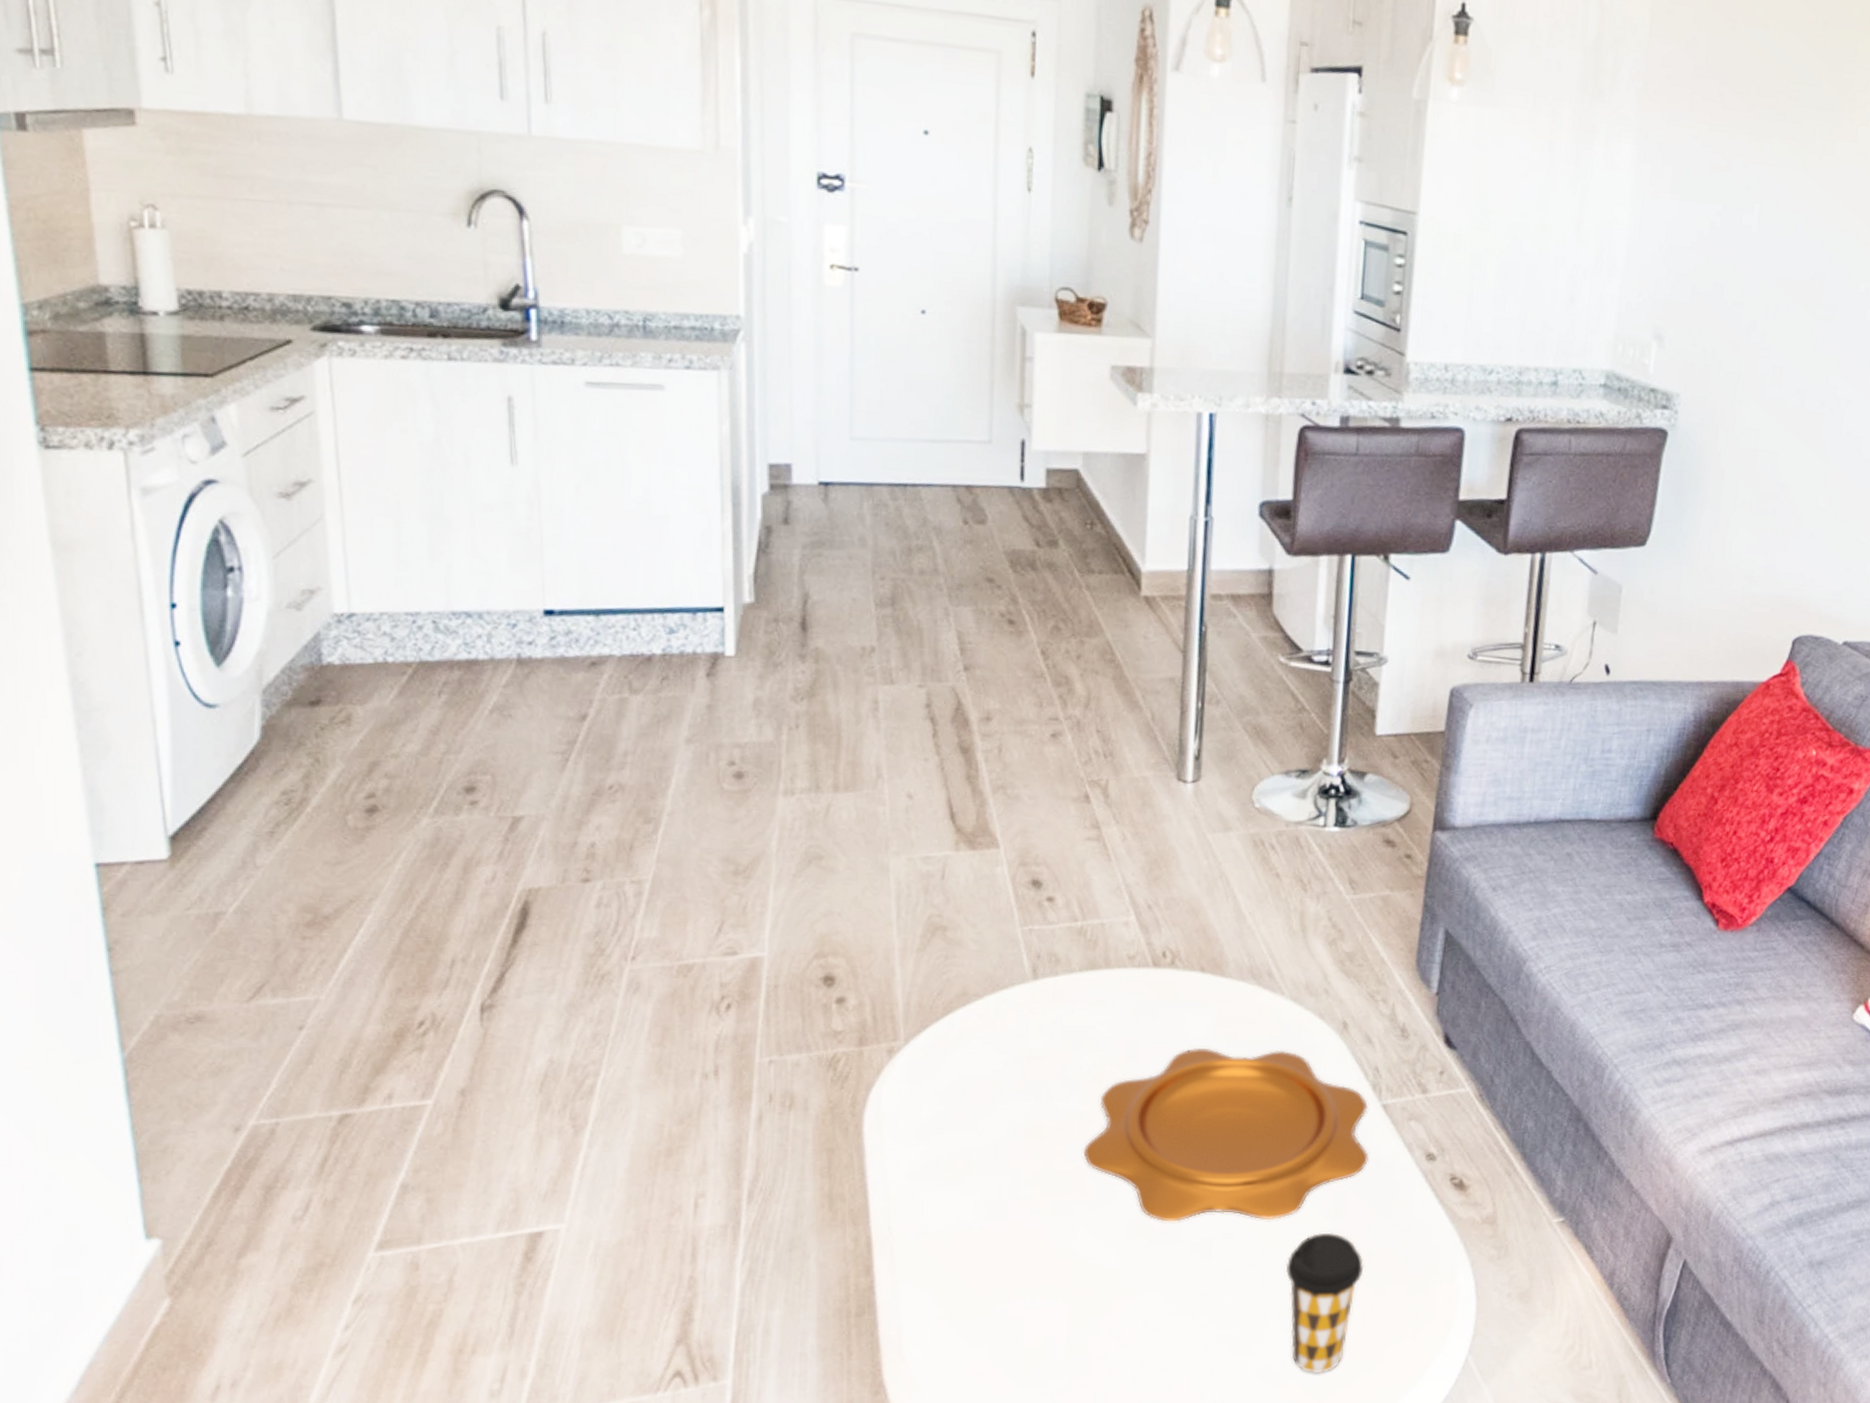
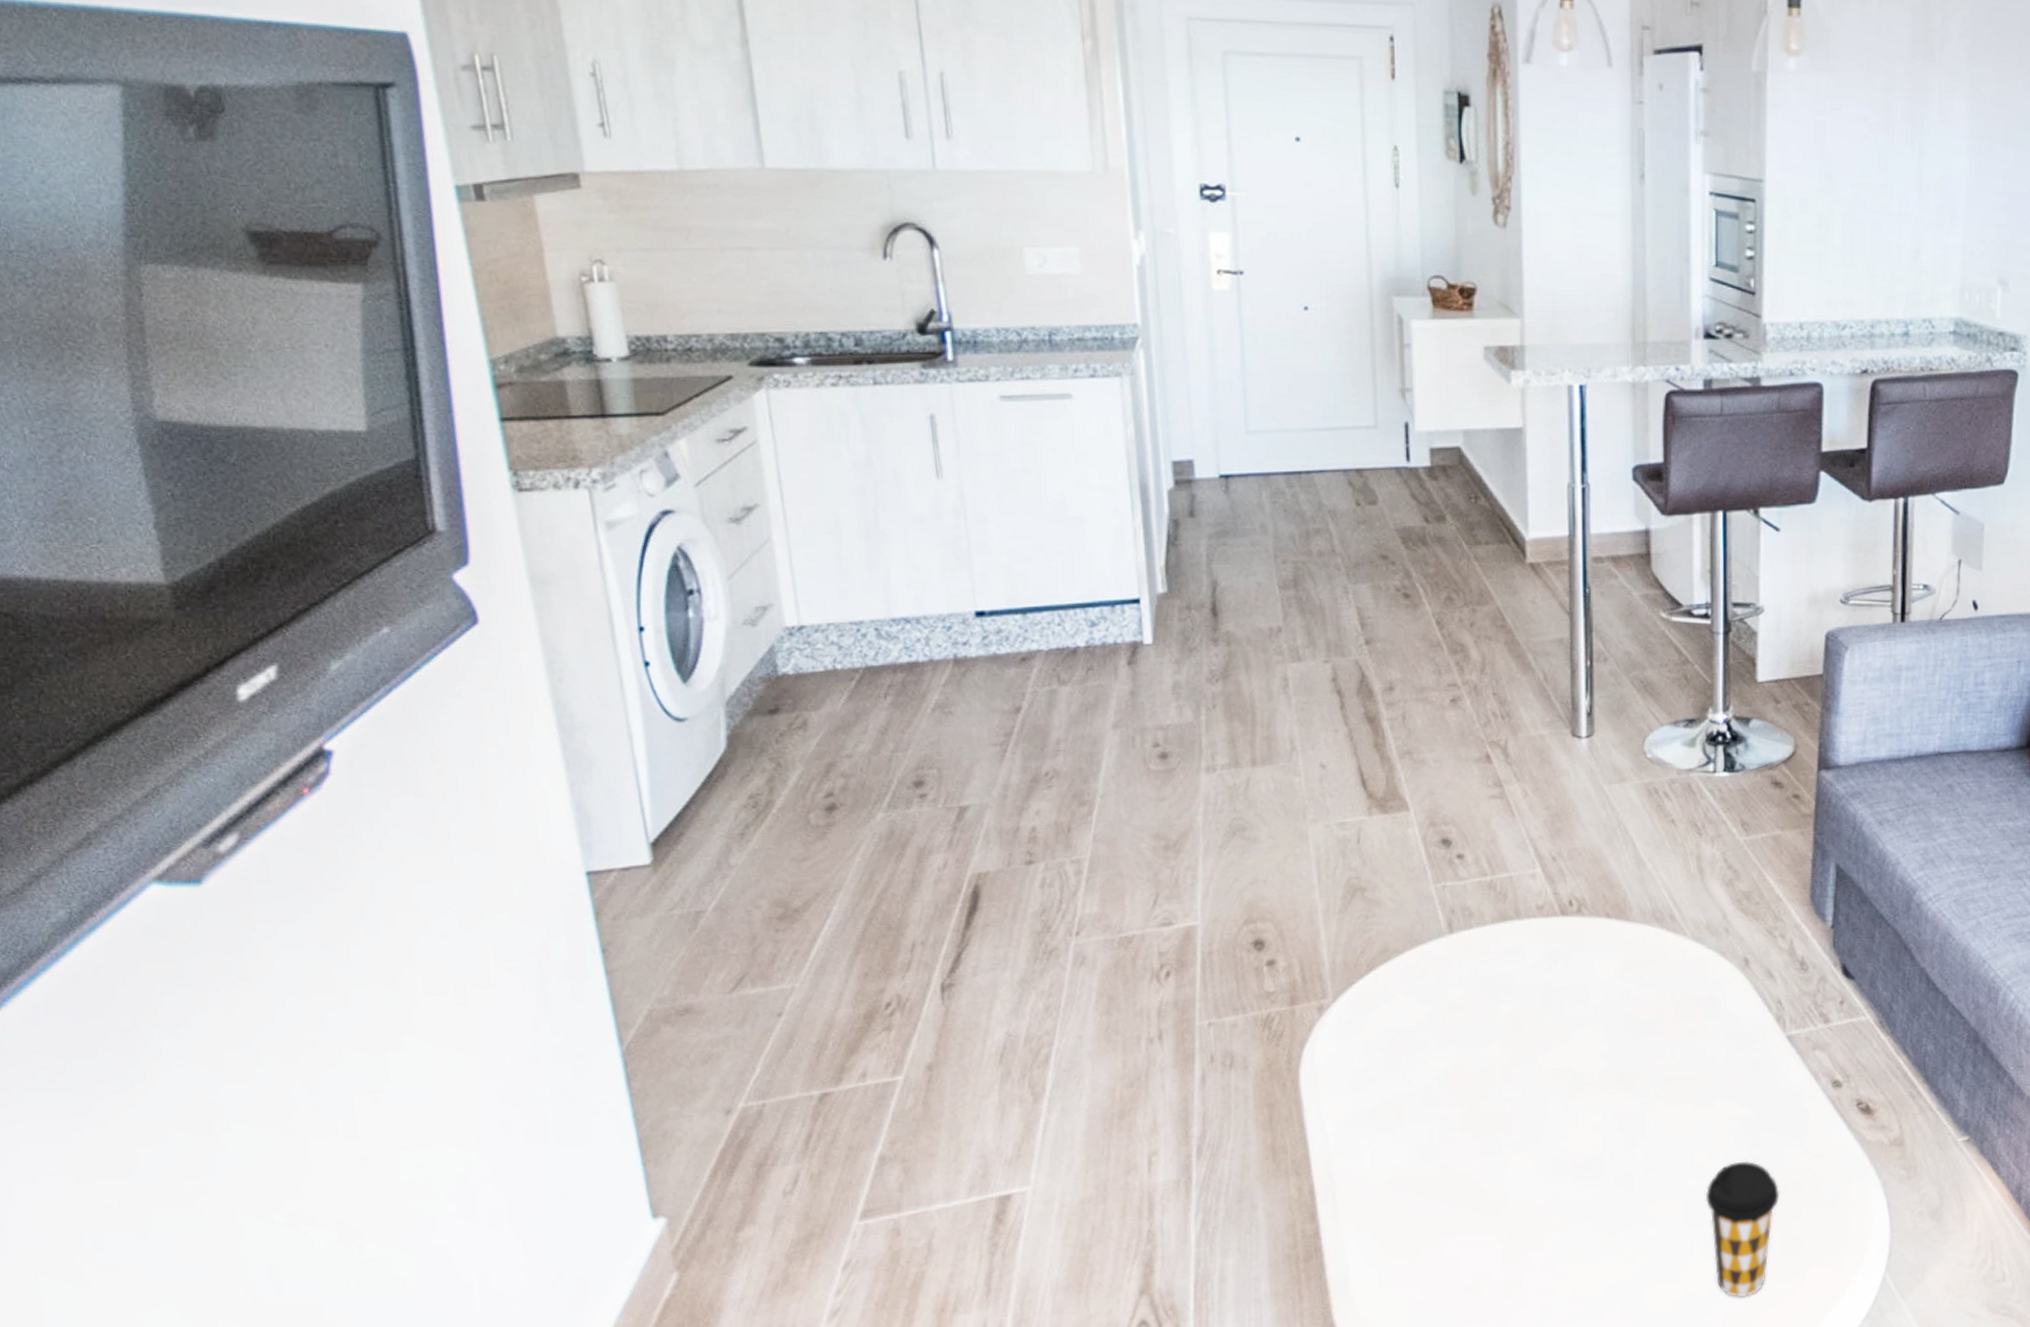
decorative bowl: present [1083,1047,1369,1222] -> none [1506,988,1777,1159]

